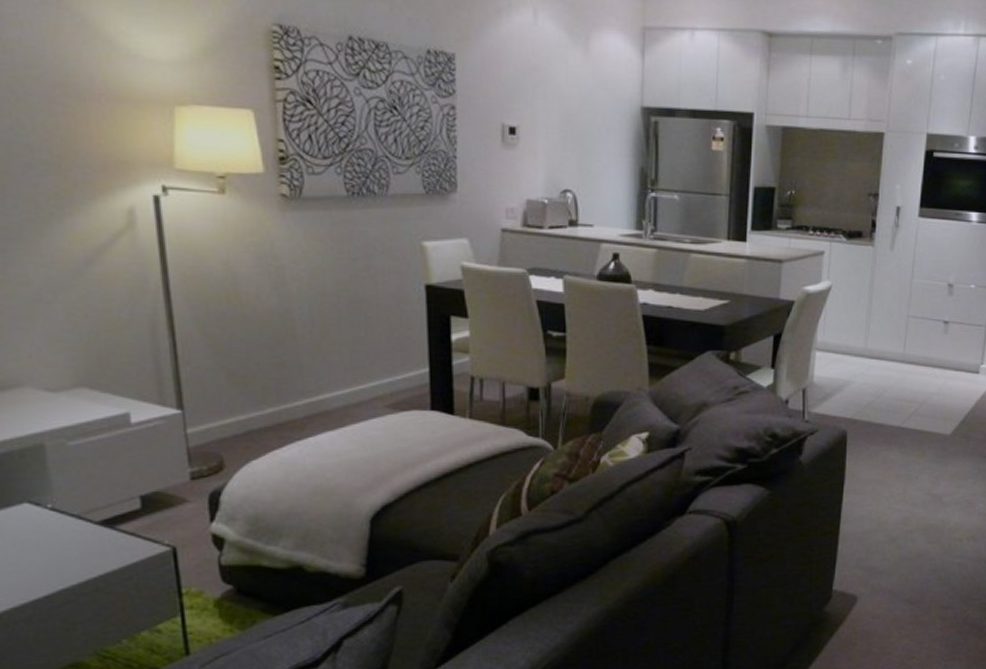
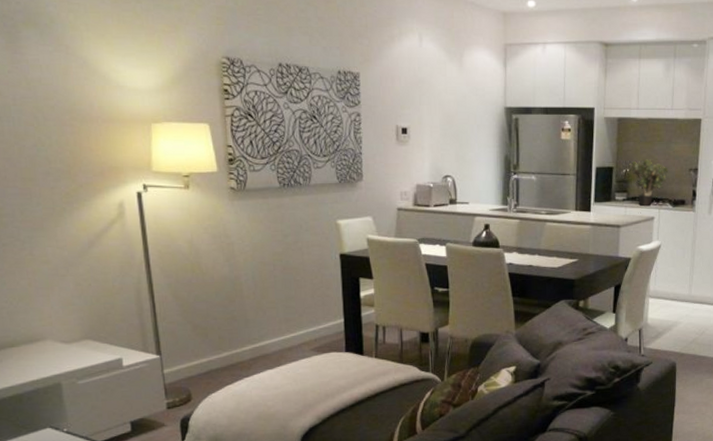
potted plant: none [795,179,843,238] -> present [629,159,669,207]

